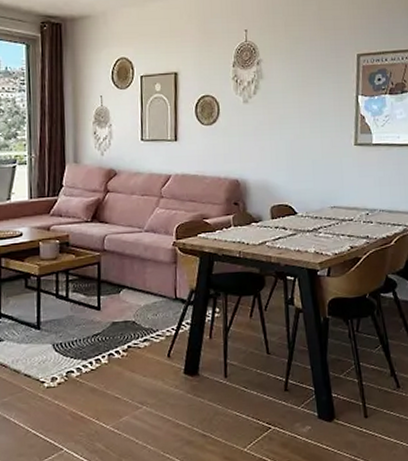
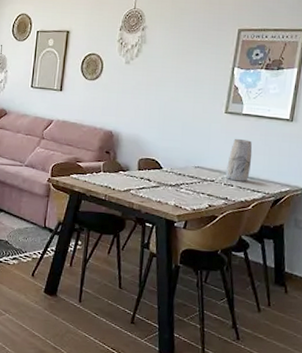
vase: none [363,170,388,217] -> present [225,138,253,182]

